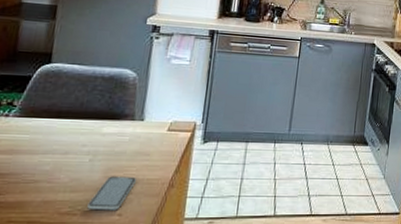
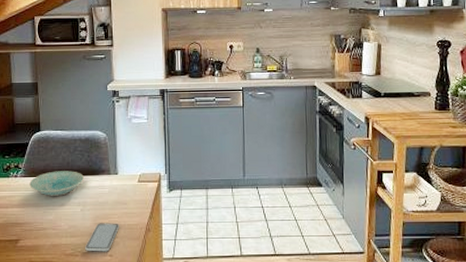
bowl: none [24,112,101,142] -> present [29,171,85,196]

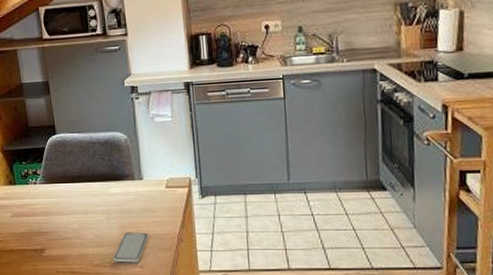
bowl: present [29,171,85,196] -> none [49,176,107,204]

